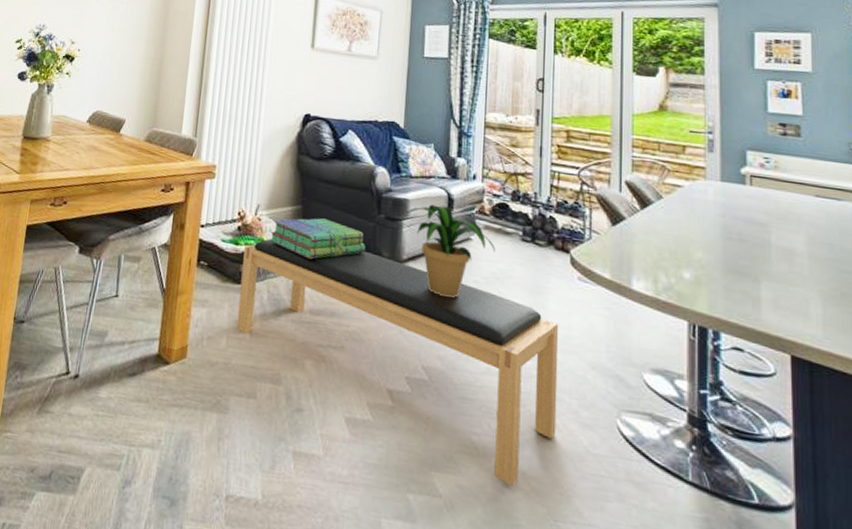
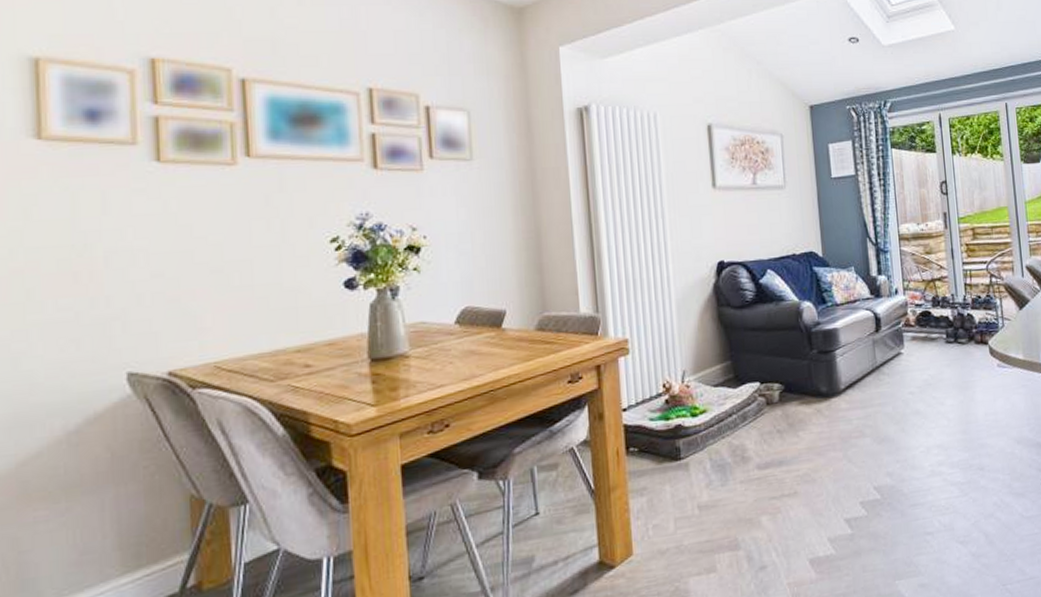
bench: present [236,238,559,487] -> none [676,390,996,569]
stack of books: present [270,218,365,260] -> none [703,368,803,415]
potted plant: present [400,204,495,298] -> none [832,326,924,415]

